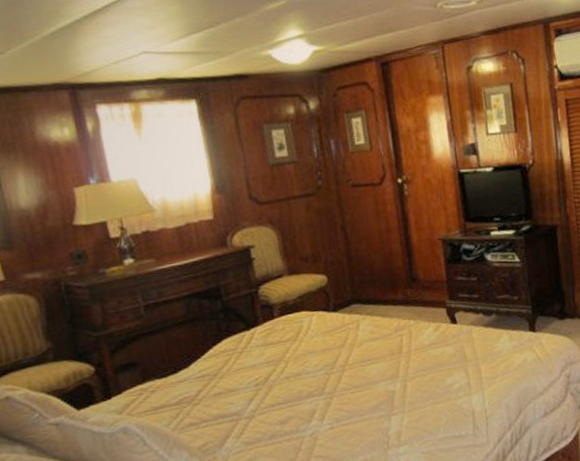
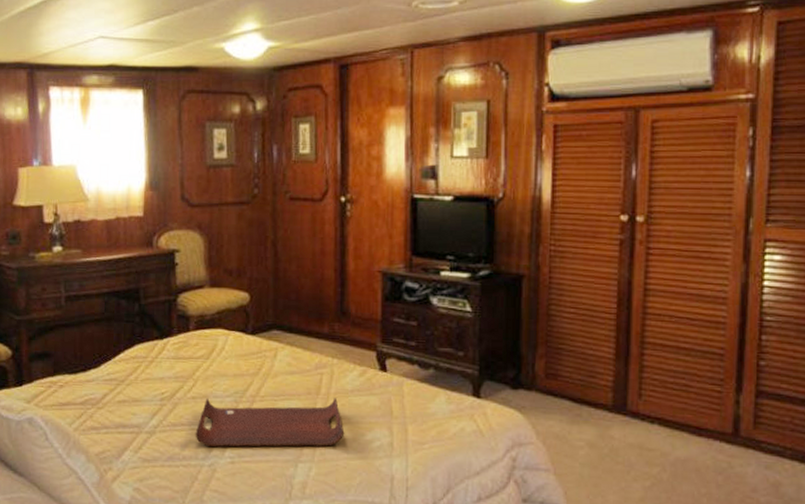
serving tray: none [293,354,428,419] -> present [195,398,345,448]

